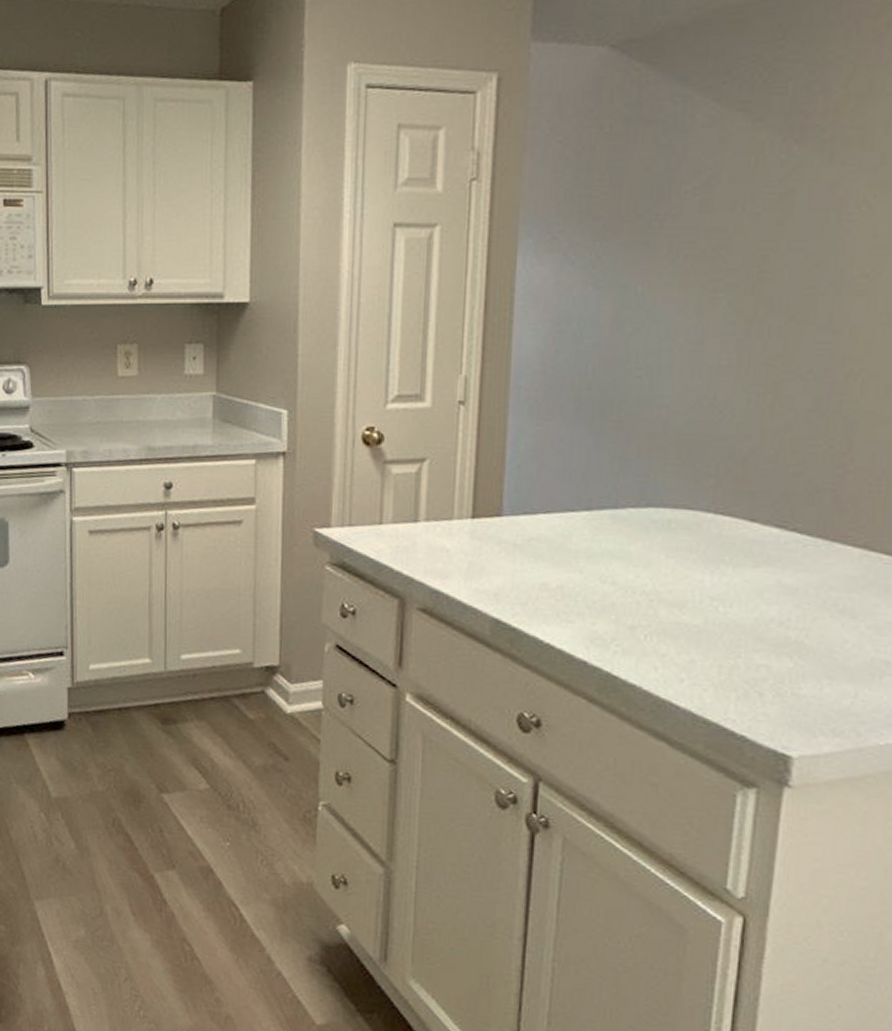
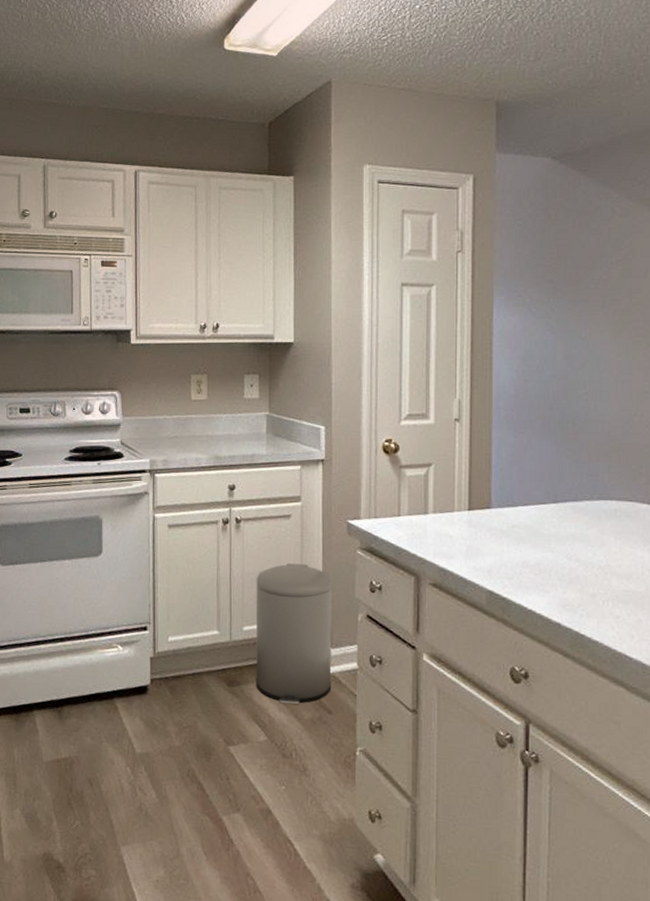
pedal bin: none [195,580,294,749] -> present [255,563,333,705]

